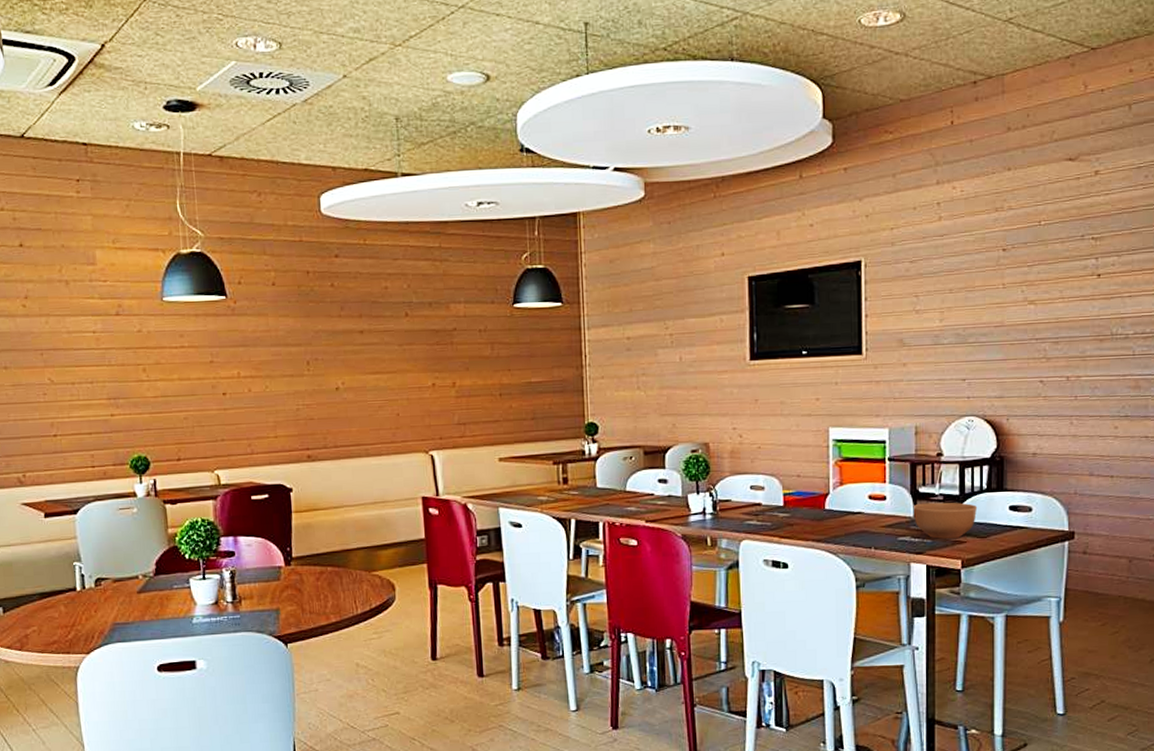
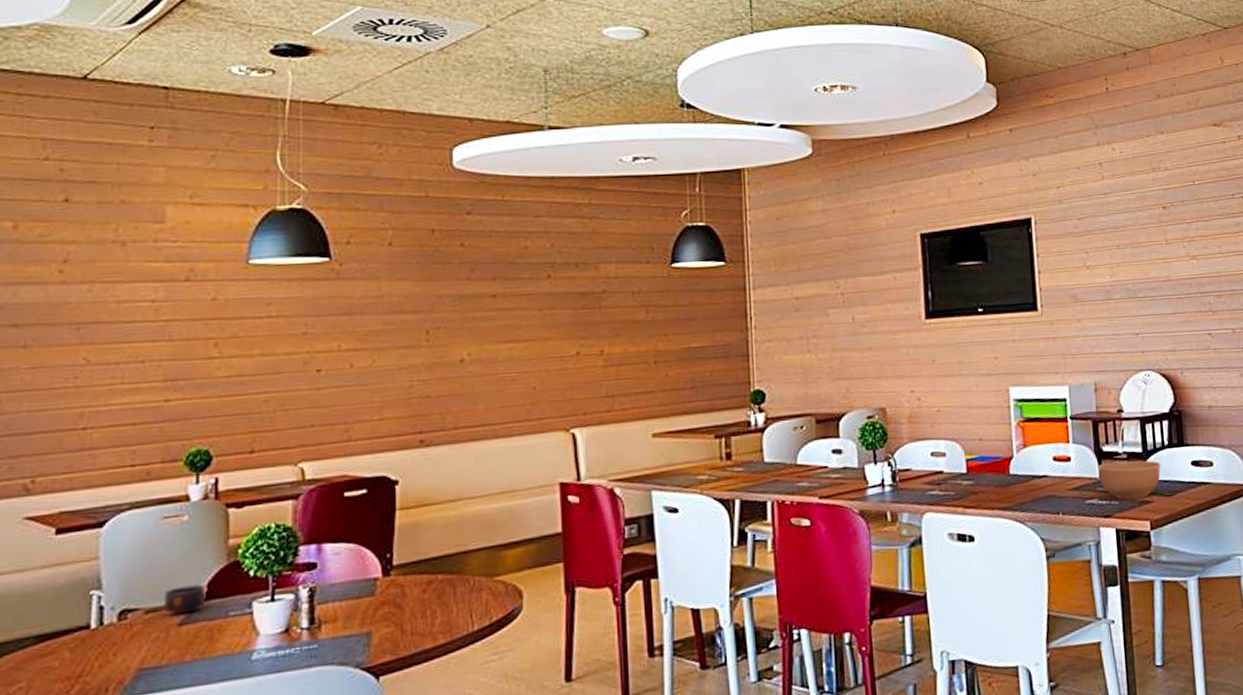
mug: none [124,562,156,585] -> present [163,584,206,615]

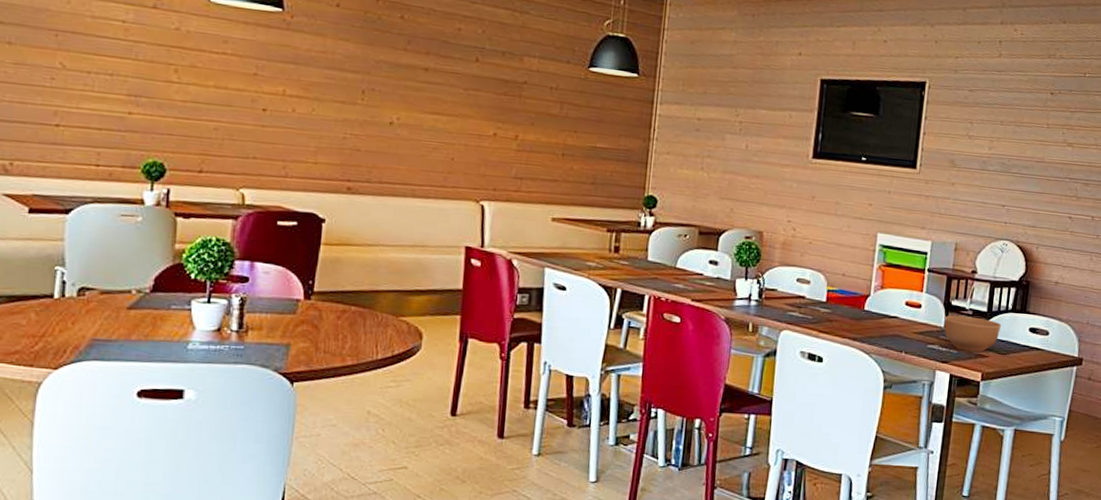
mug: present [163,584,206,615] -> none [116,276,153,300]

